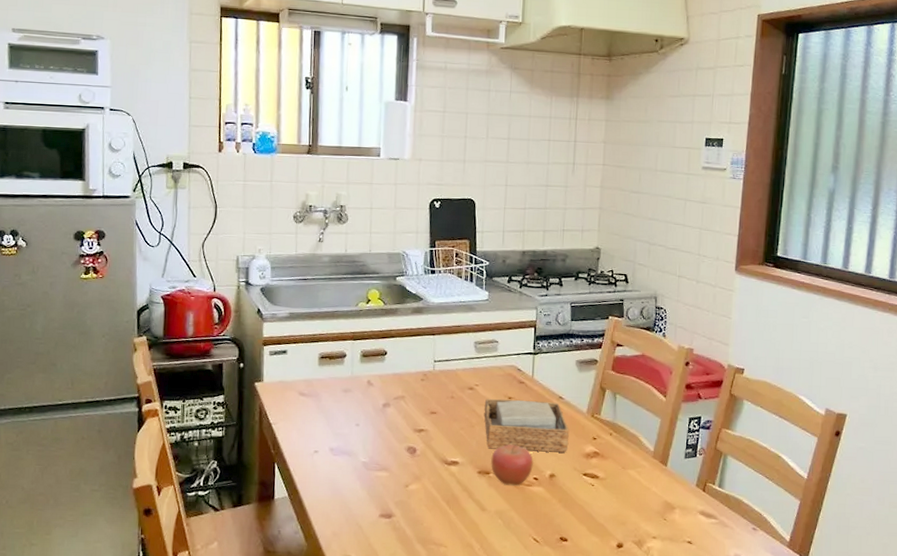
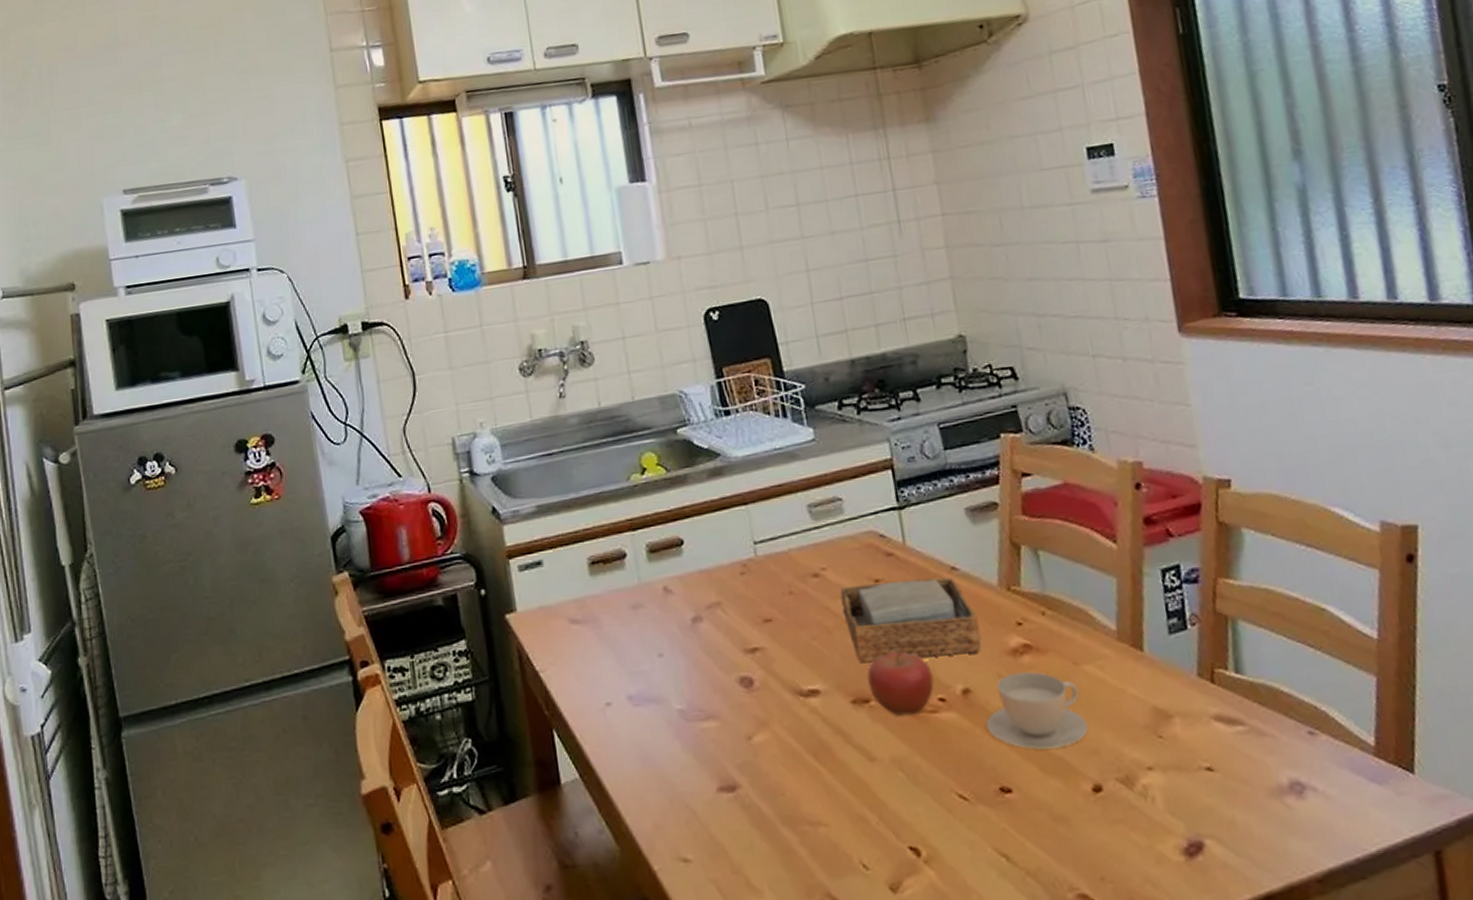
teacup: none [560,468,623,518] -> present [986,671,1089,750]

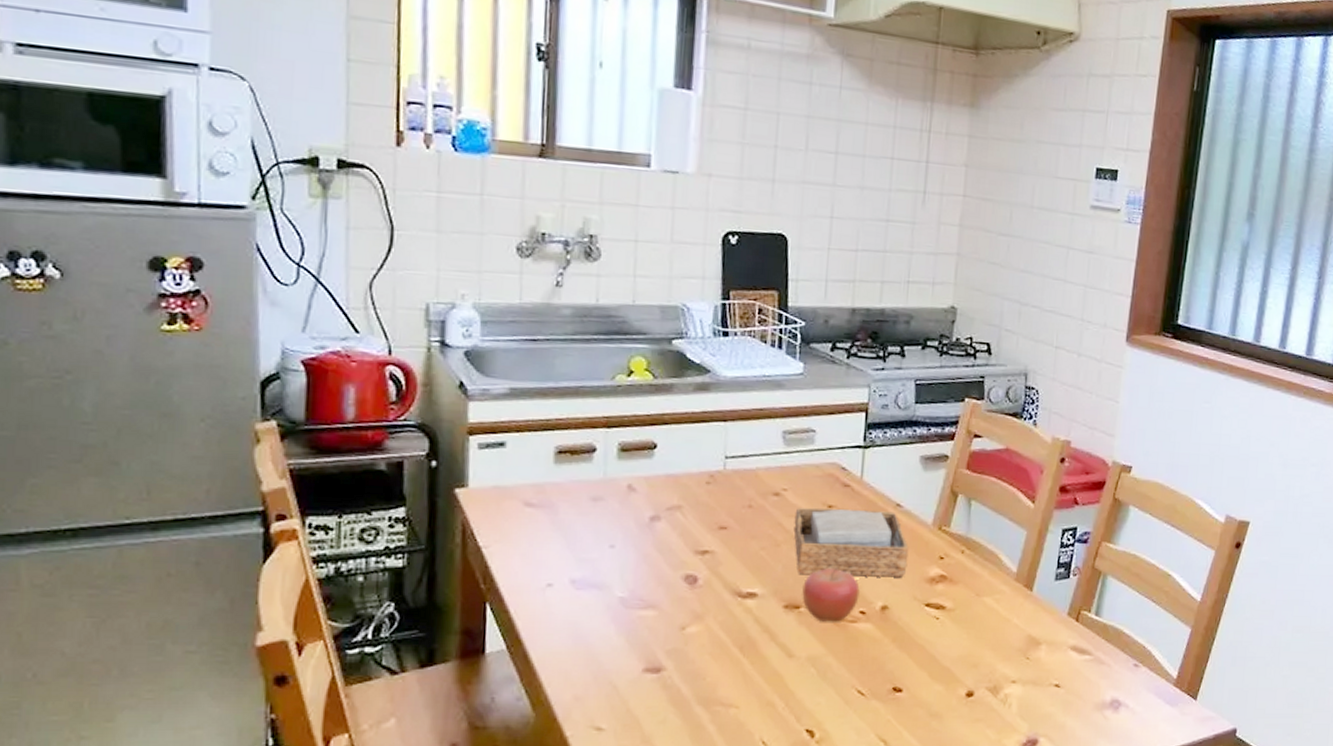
teacup: present [986,671,1089,750] -> none [894,597,975,660]

